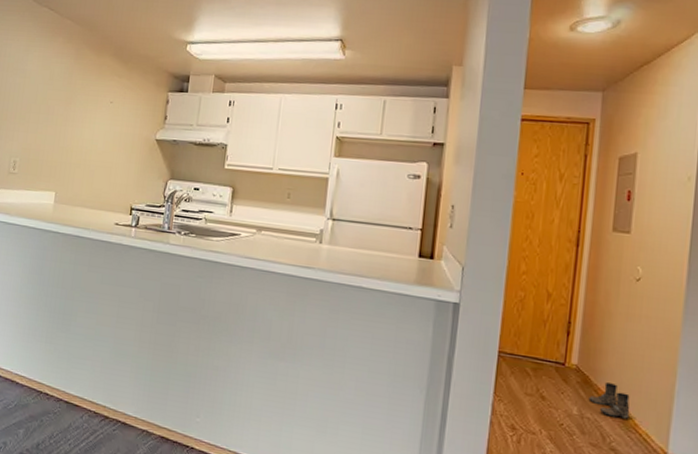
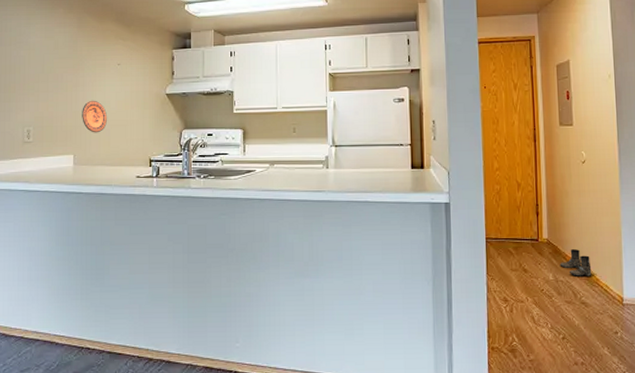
decorative plate: none [68,137,93,173] -> present [82,100,107,133]

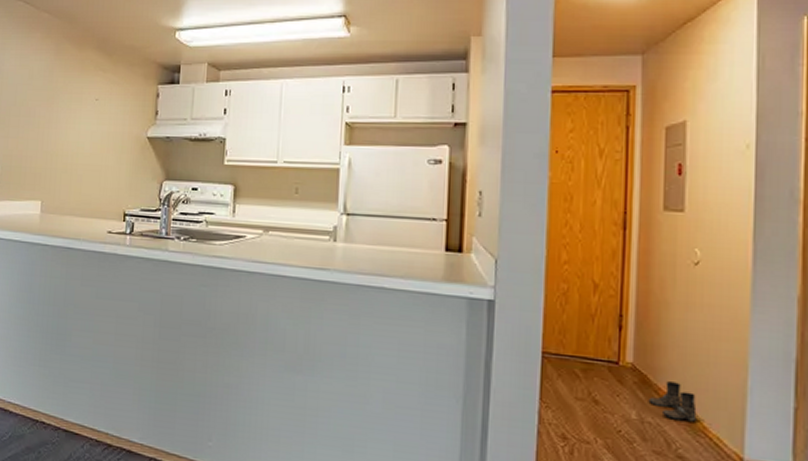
decorative plate: present [82,100,107,133] -> none [53,139,80,178]

